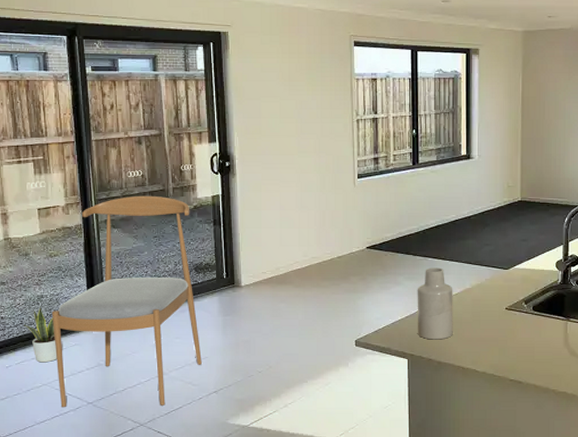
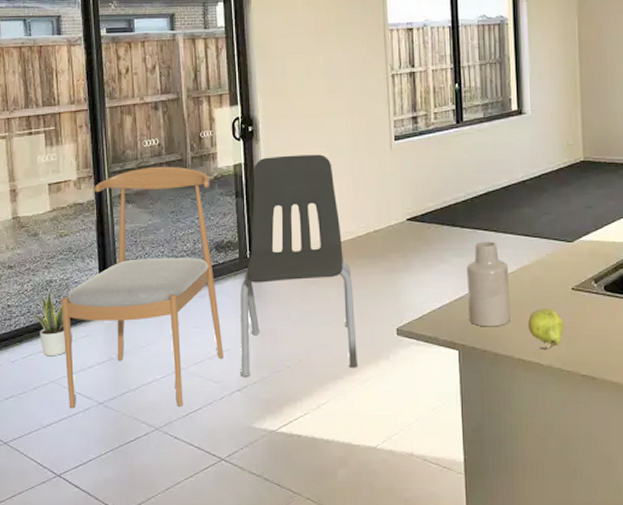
dining chair: none [217,189,321,381] -> present [240,154,359,377]
fruit: none [468,324,497,359] -> present [528,308,564,350]

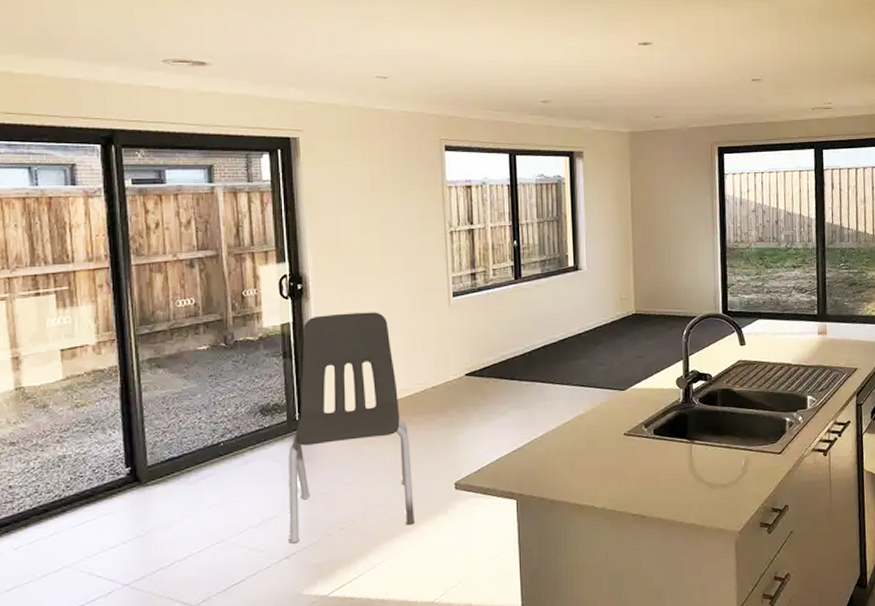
potted plant: present [30,292,66,357] -> none [38,469,84,540]
dining chair: present [61,166,223,409] -> none [76,327,270,594]
vase: present [466,241,511,327] -> none [524,392,567,476]
fruit: present [528,308,564,350] -> none [583,453,617,494]

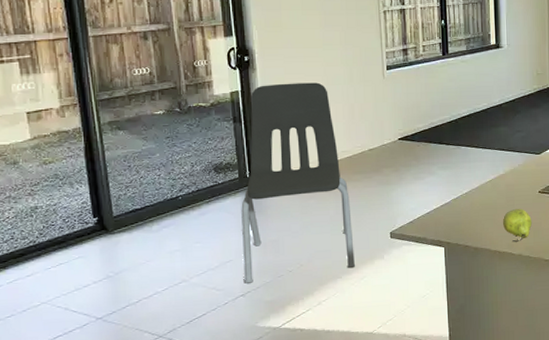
fruit: none [583,453,617,494] -> present [503,208,532,242]

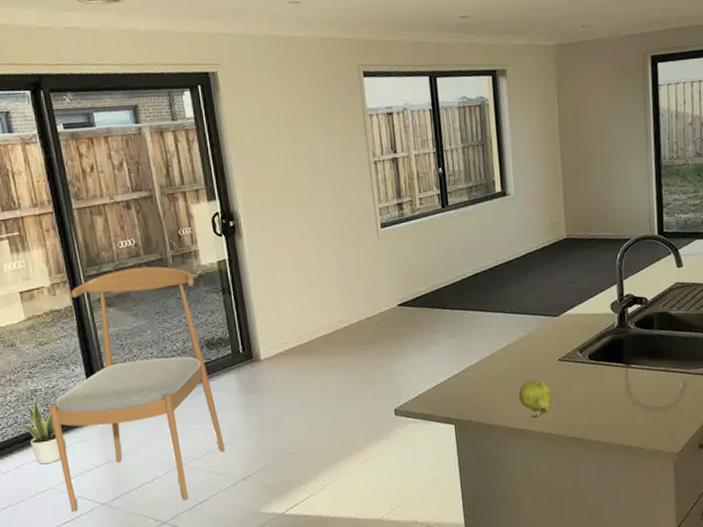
potted plant: none [14,218,58,280] -> present [17,401,61,465]
dining chair: none [48,94,226,326] -> present [48,266,225,512]
dining chair: present [241,82,356,284] -> none [236,246,360,467]

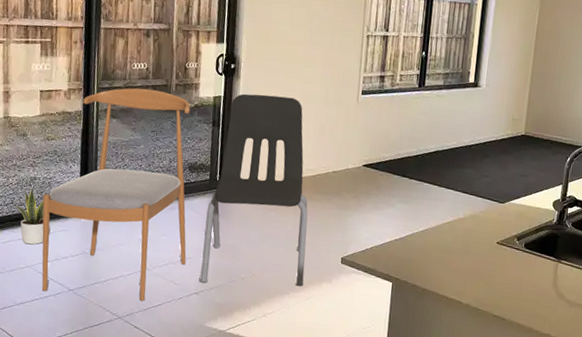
dining chair: none [236,246,360,467] -> present [200,93,308,287]
fruit: present [519,379,552,418] -> none [455,255,486,291]

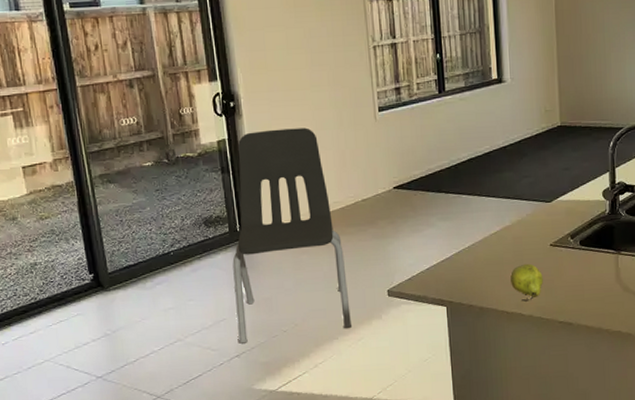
potted plant: present [13,188,44,245] -> none [17,275,59,337]
dining chair: present [41,88,191,301] -> none [47,144,220,385]
fruit: none [455,255,486,291] -> present [510,263,543,302]

